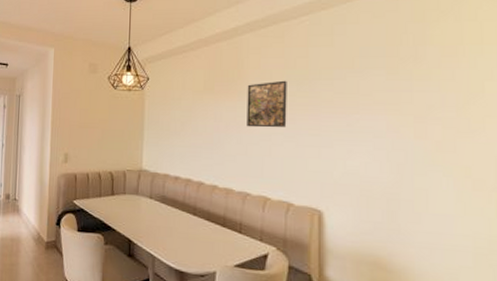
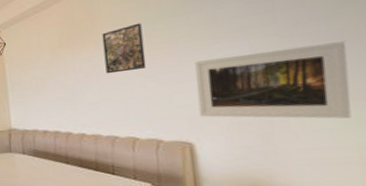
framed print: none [332,127,473,207] -> present [195,41,352,119]

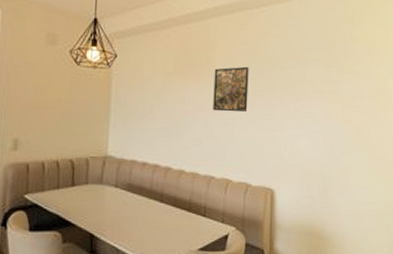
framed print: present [195,41,352,119] -> none [282,112,379,179]

